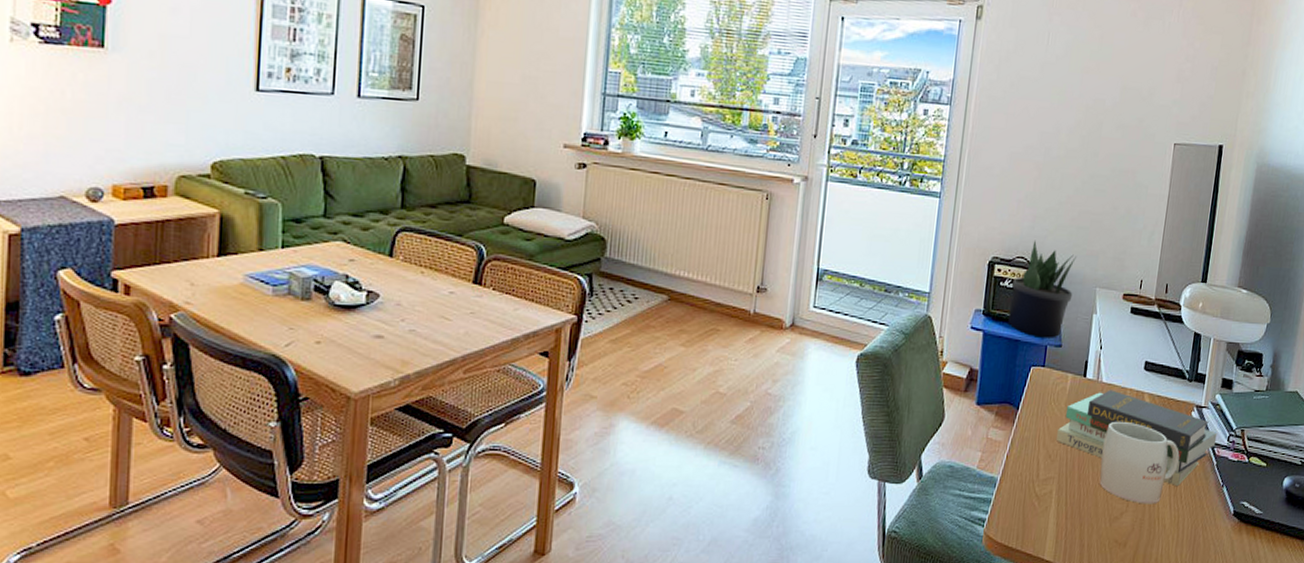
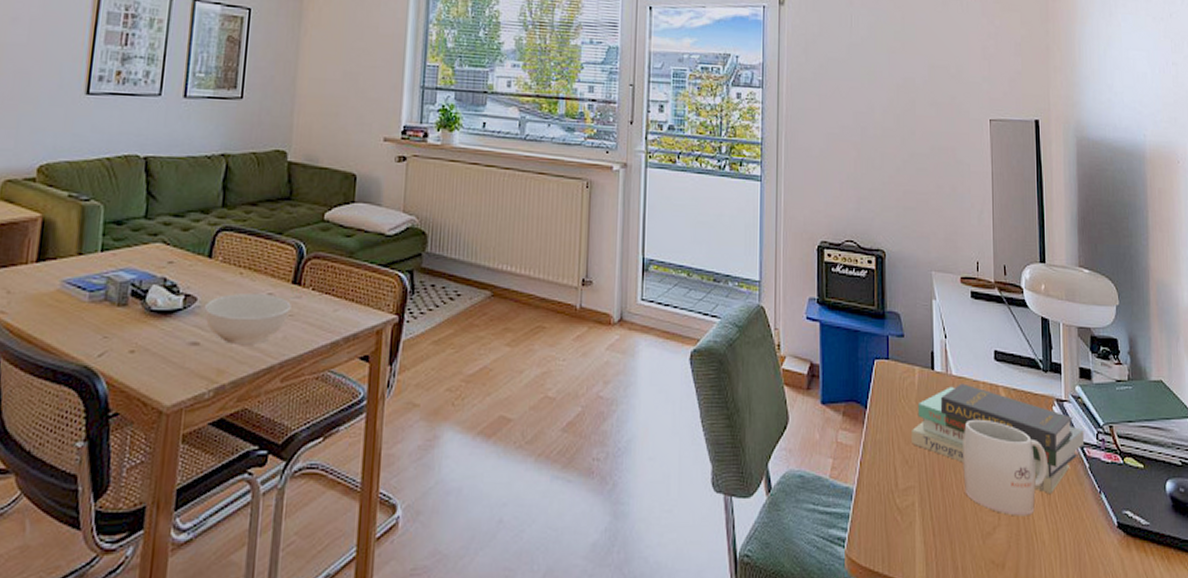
bowl: none [386,291,472,339] -> present [203,292,291,345]
planter: present [1008,240,1076,338] -> none [844,222,908,328]

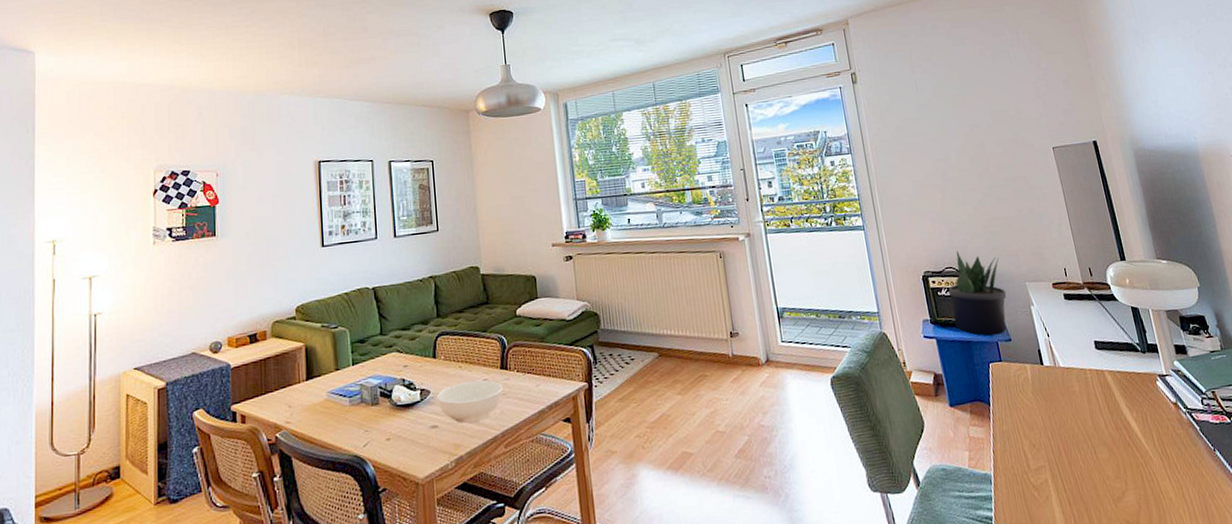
planter: none [844,222,908,328] -> present [948,250,1007,336]
books: present [910,383,1085,495] -> none [1033,372,1192,458]
mug: present [961,419,1048,517] -> none [1079,400,1163,480]

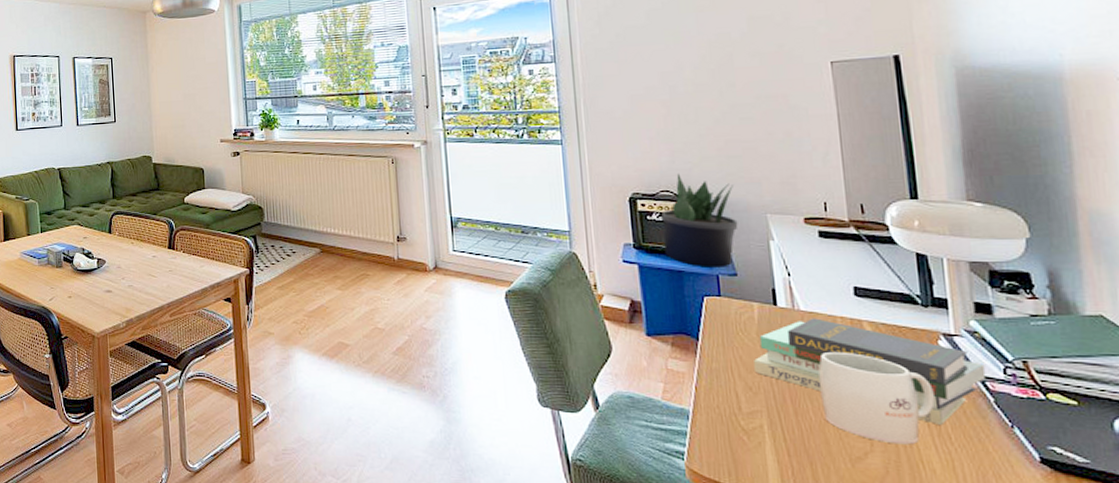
bowl: present [436,380,503,423] -> none [111,256,170,291]
books: none [1033,372,1192,458] -> present [753,318,987,426]
mug: none [1079,400,1163,480] -> present [818,351,935,445]

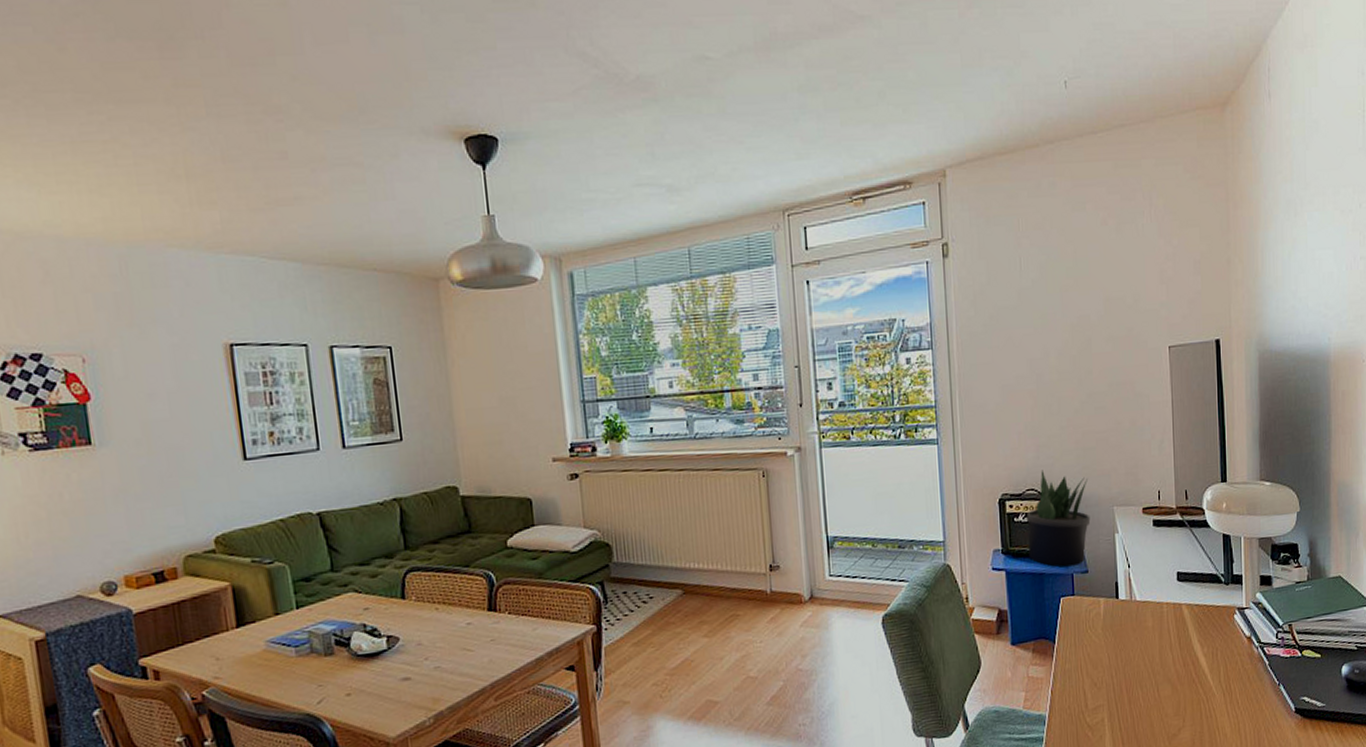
books: present [753,318,987,426] -> none [1098,606,1265,694]
mug: present [818,351,935,445] -> none [1147,636,1229,717]

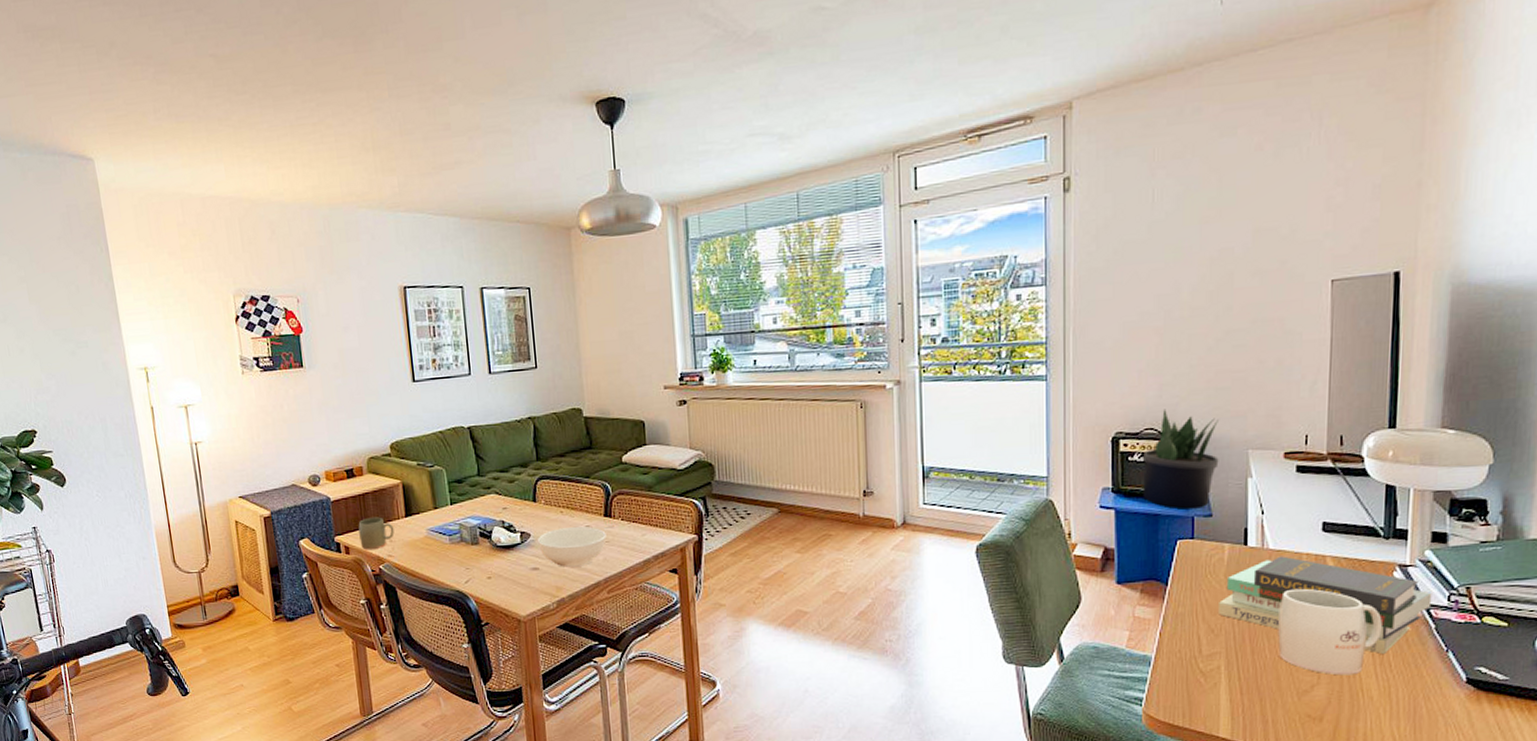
mug: none [172,629,222,672] -> present [358,517,395,549]
bowl: none [407,624,492,675] -> present [537,526,607,567]
books: none [1098,606,1265,694] -> present [1217,556,1432,655]
mug: none [1147,636,1229,717] -> present [1277,588,1382,676]

